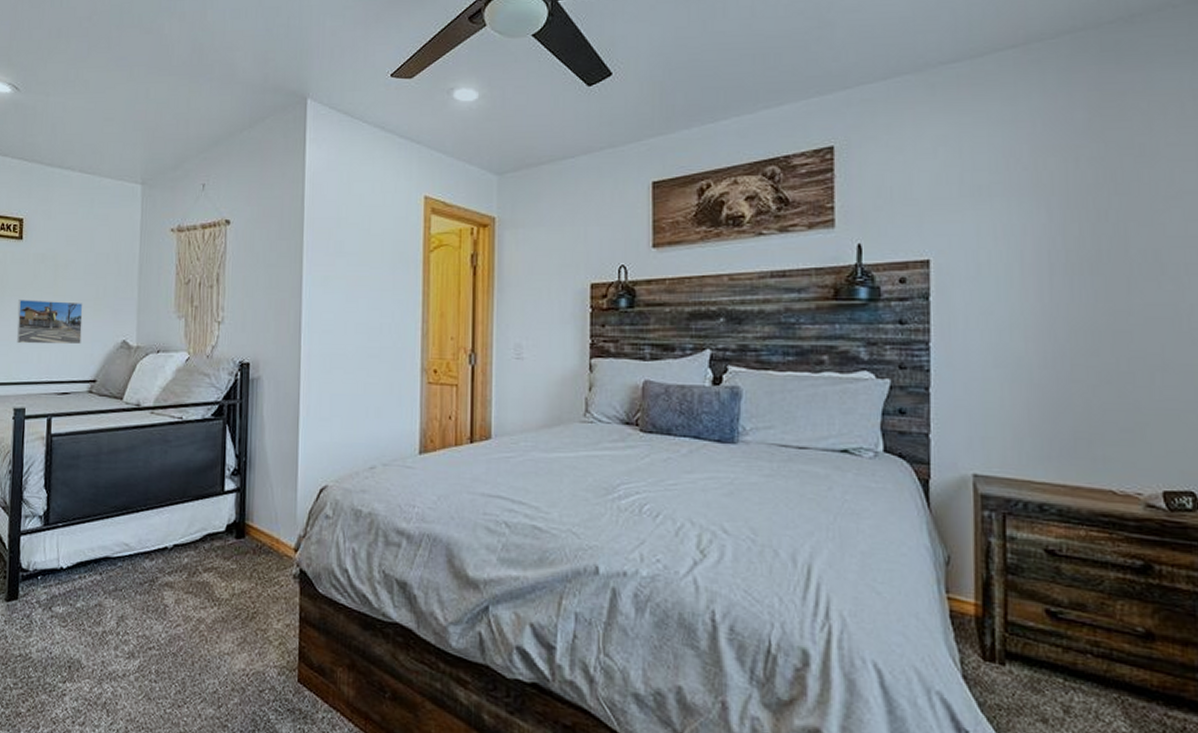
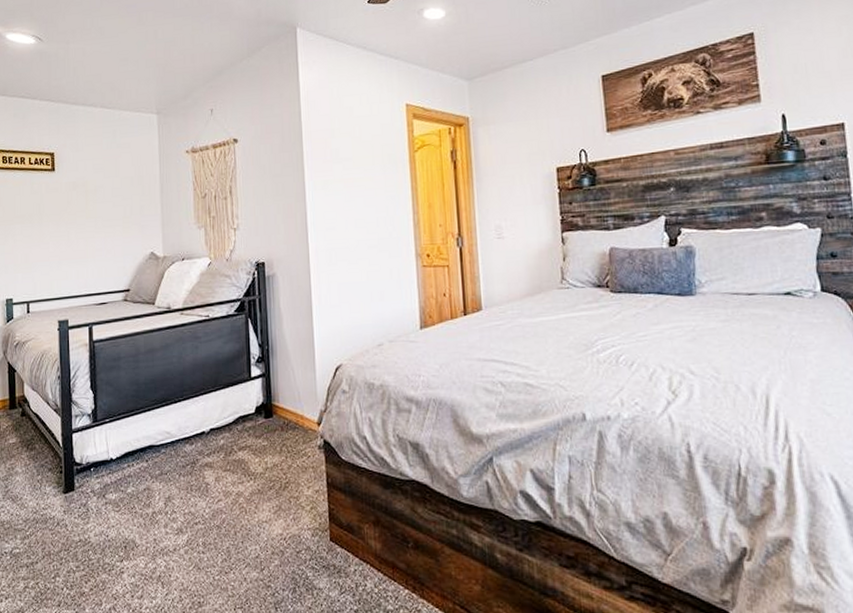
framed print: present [17,300,83,345] -> none [55,222,114,263]

